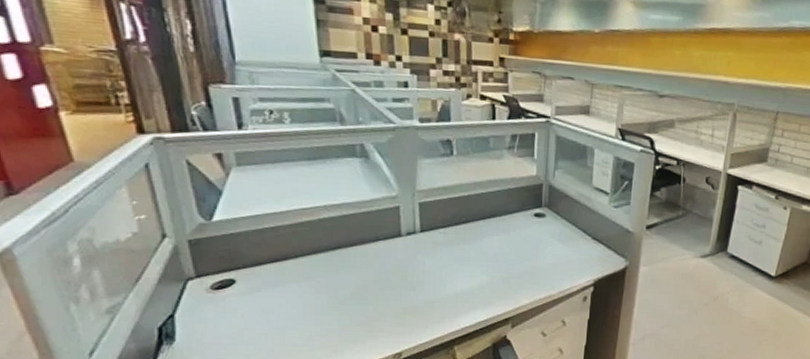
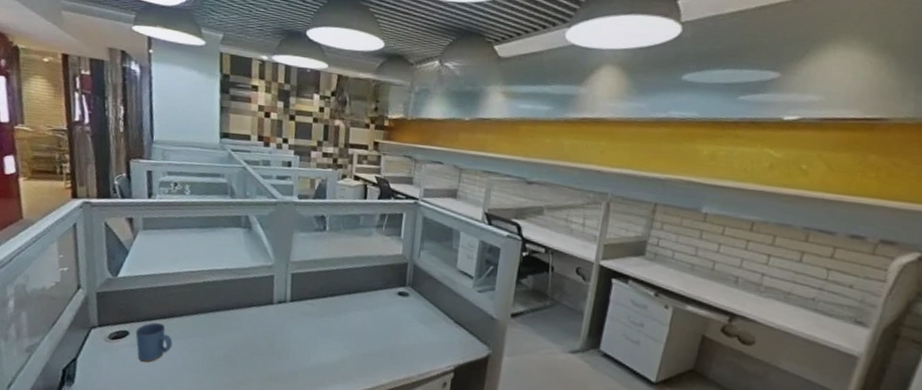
mug: none [243,266,290,310] -> present [135,322,173,362]

